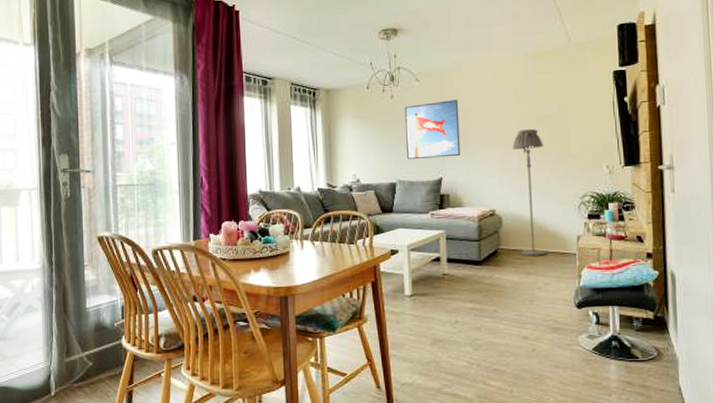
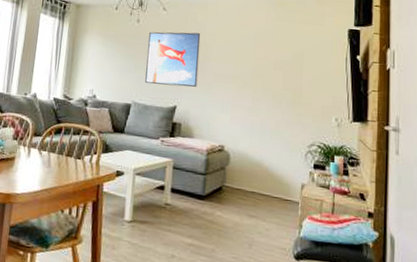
floor lamp: present [512,129,546,256] -> none [245,71,277,200]

